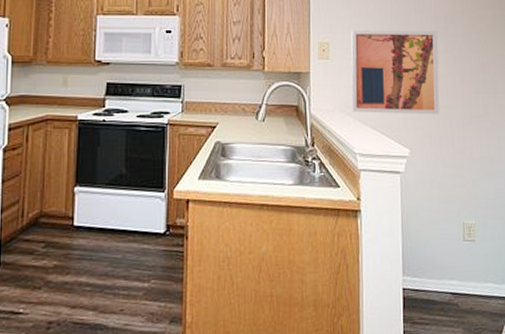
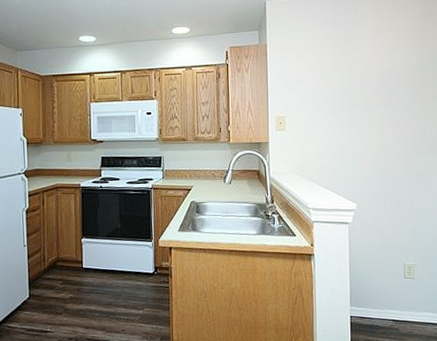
wall art: present [350,30,440,115] -> none [303,102,384,175]

